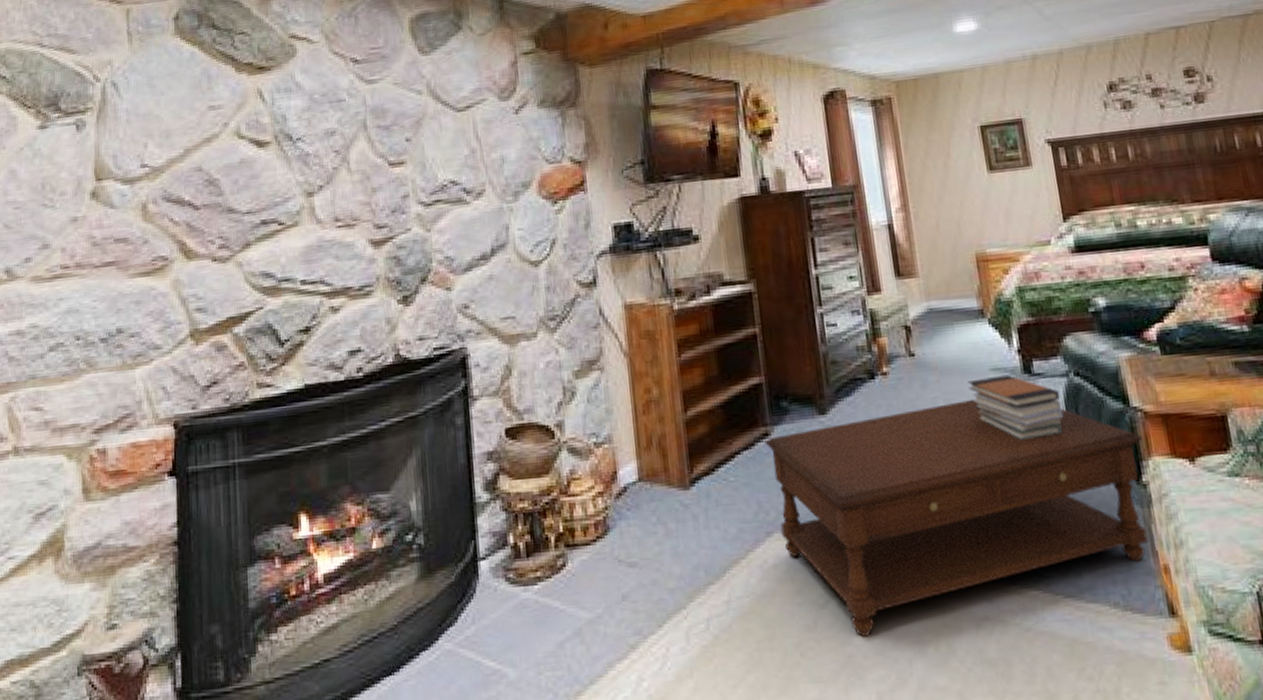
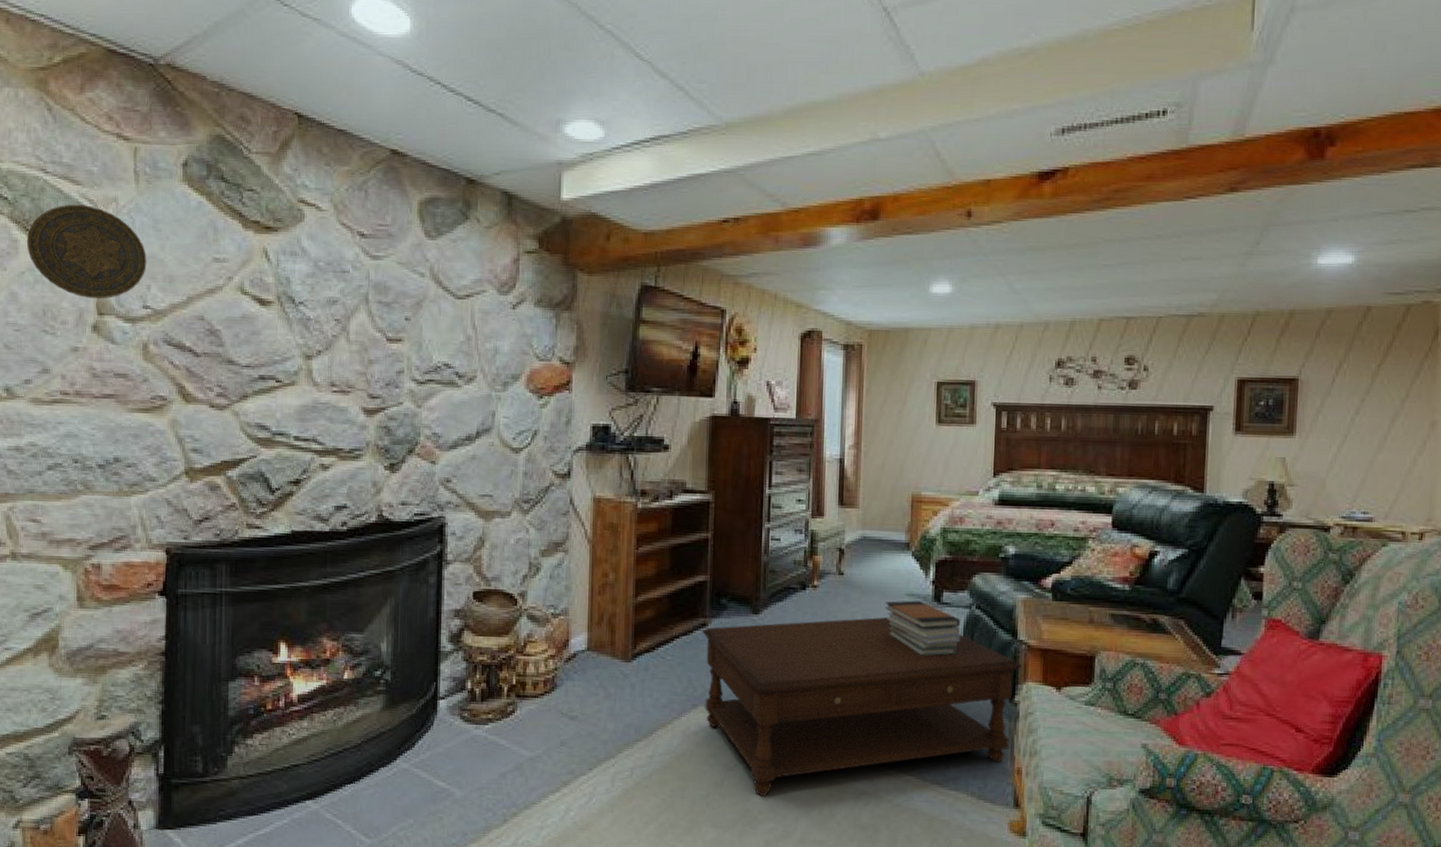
decorative plate: none [24,72,143,165] -> present [26,204,147,299]

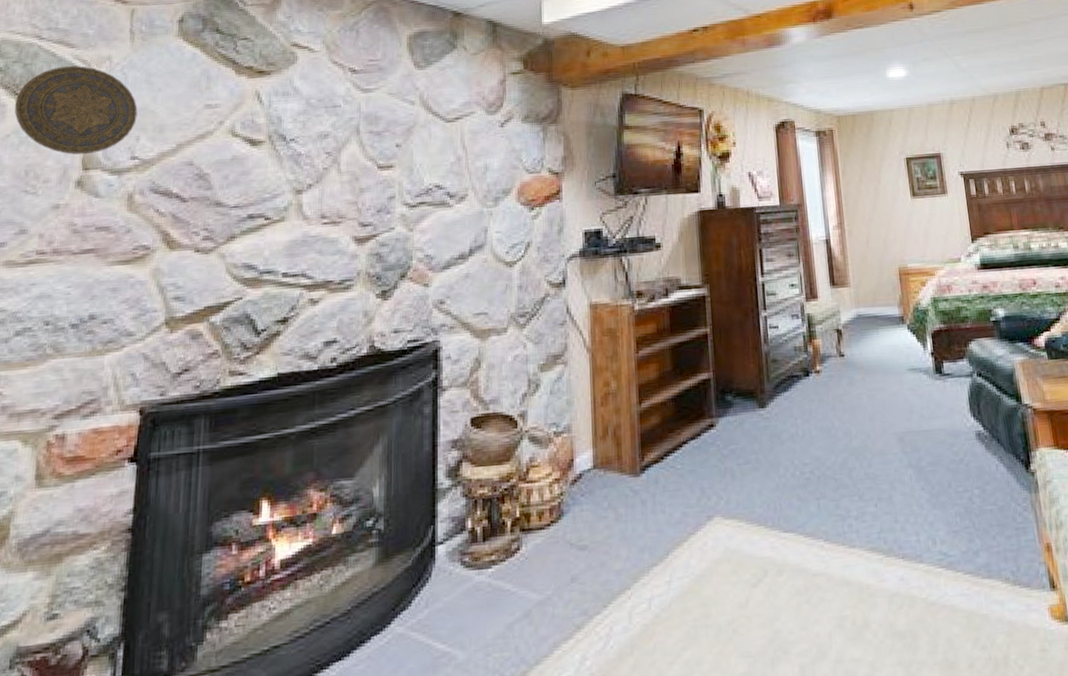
coffee table: present [702,617,1023,796] -> none [710,396,1035,613]
book stack: present [885,600,961,656] -> none [888,374,968,433]

